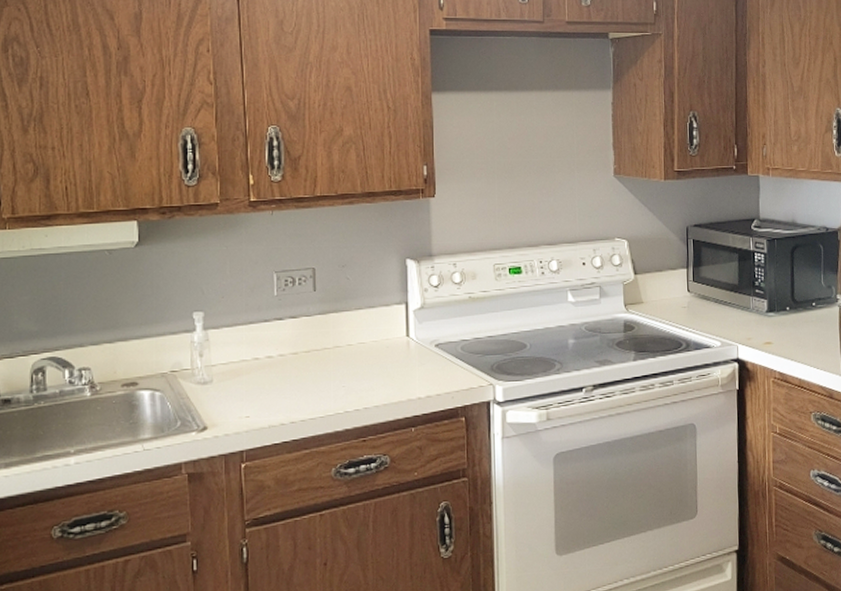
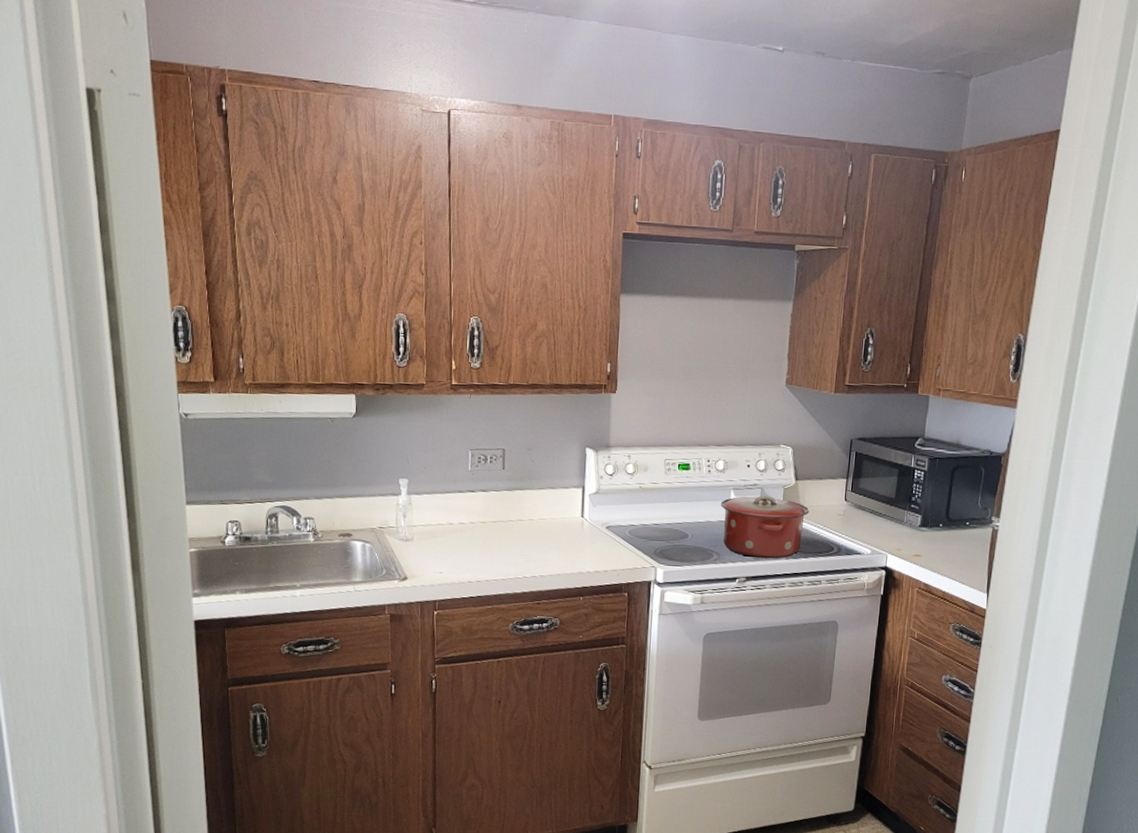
casserole: none [558,293,653,363] -> present [720,495,810,559]

